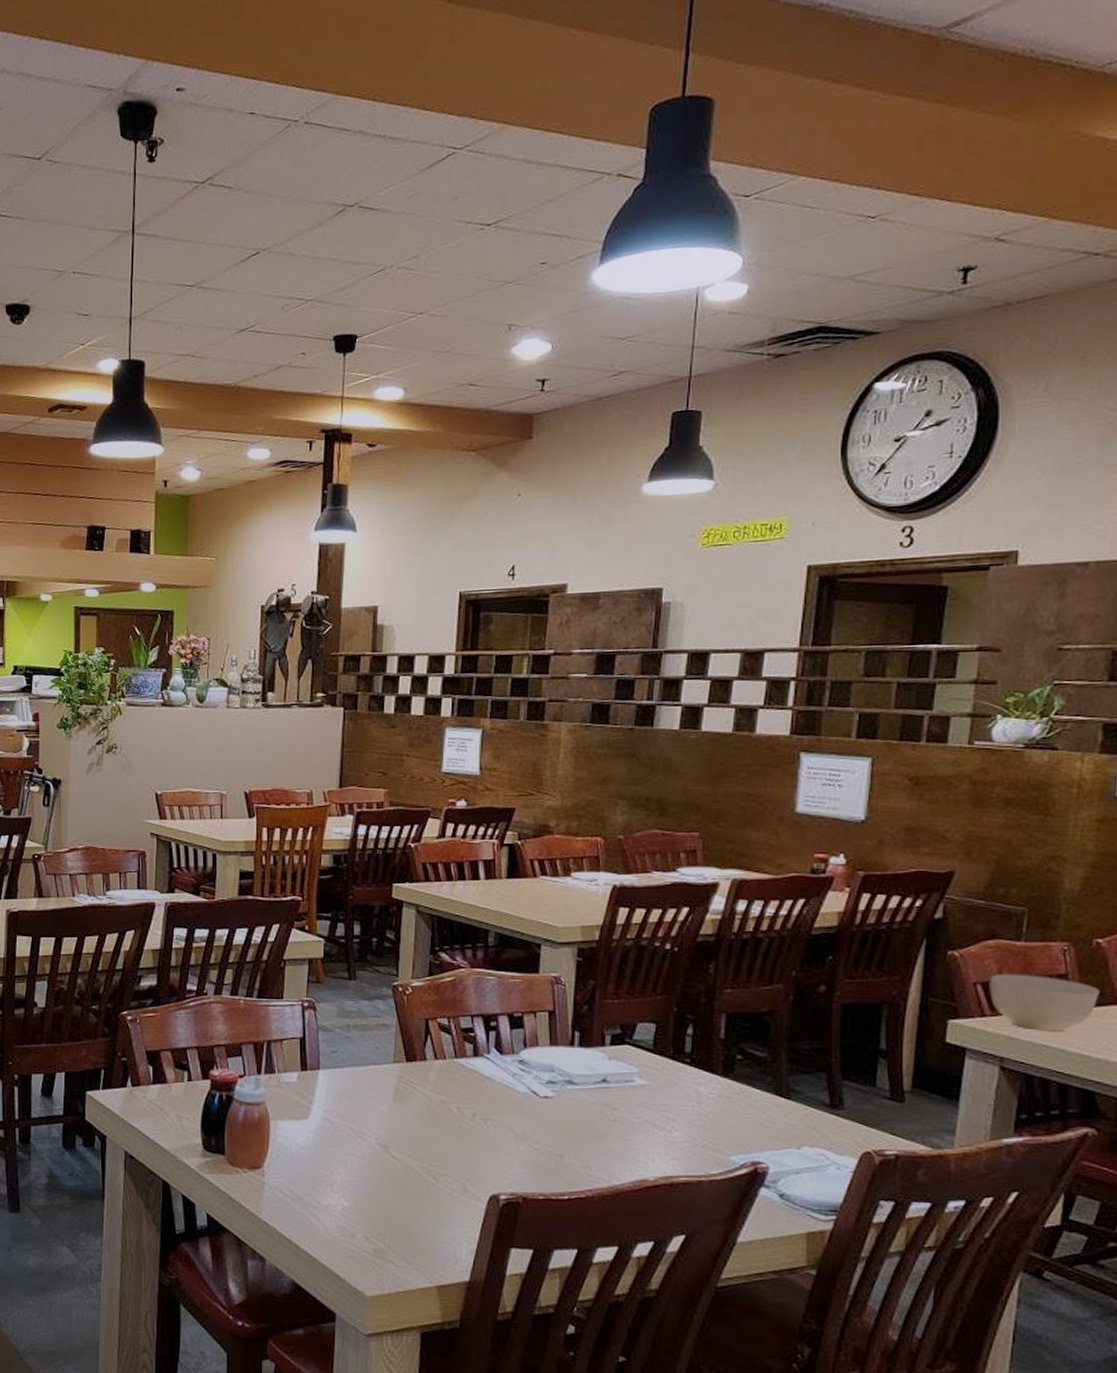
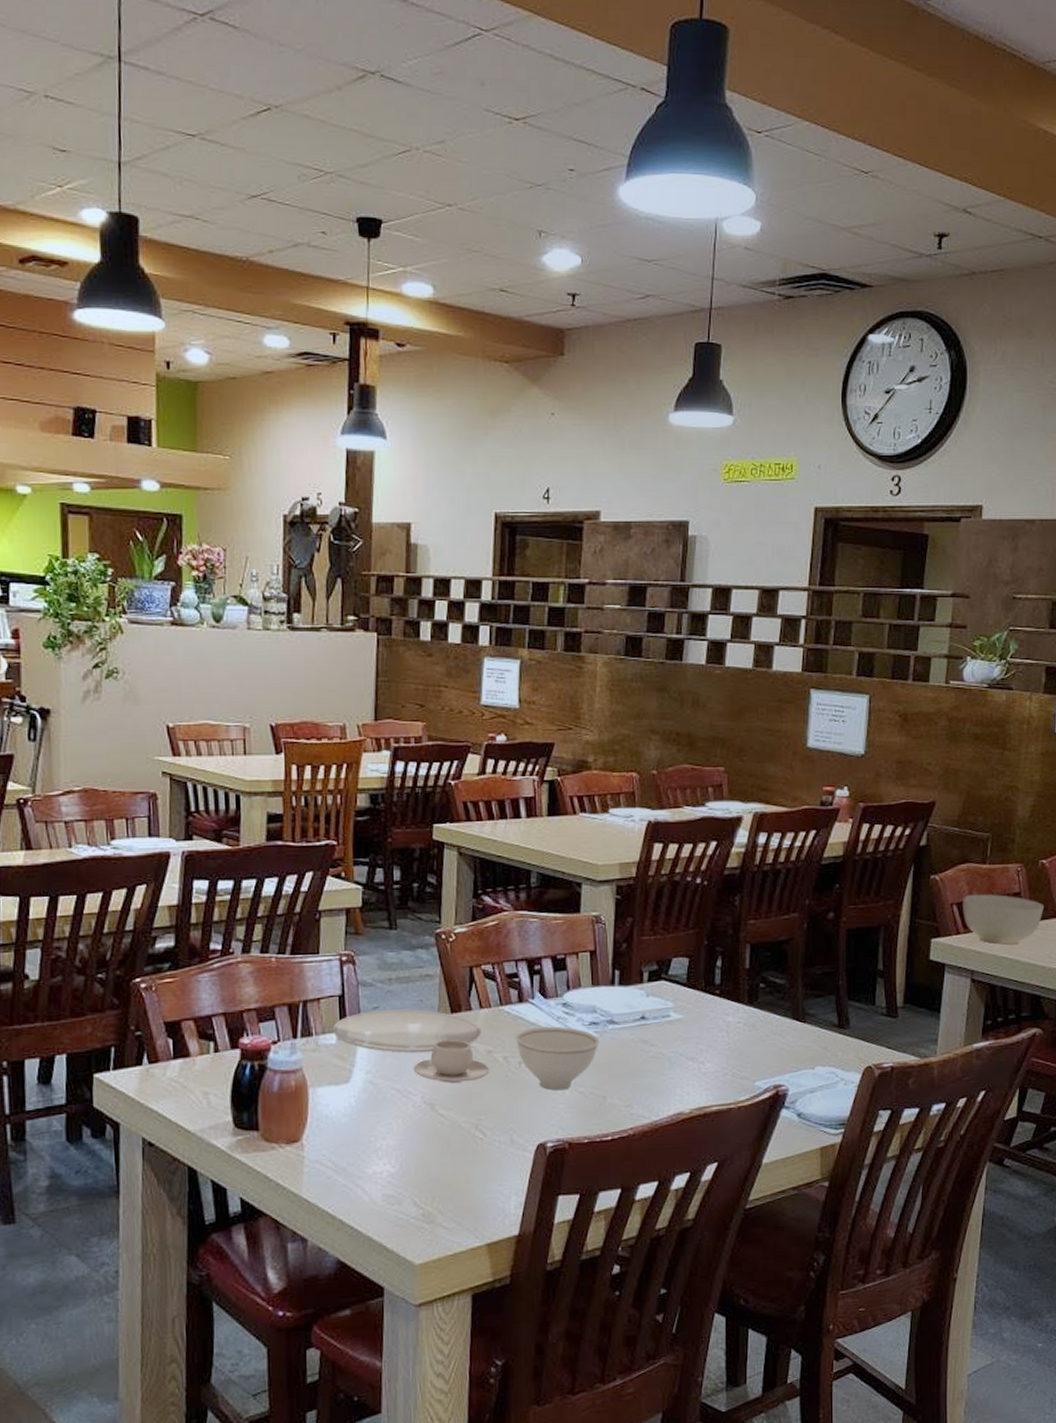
plate: none [293,1054,436,1098] -> present [332,1009,482,1054]
teacup: none [368,1086,444,1128] -> present [413,1039,490,1083]
bowl: none [469,1081,557,1145] -> present [515,1026,600,1091]

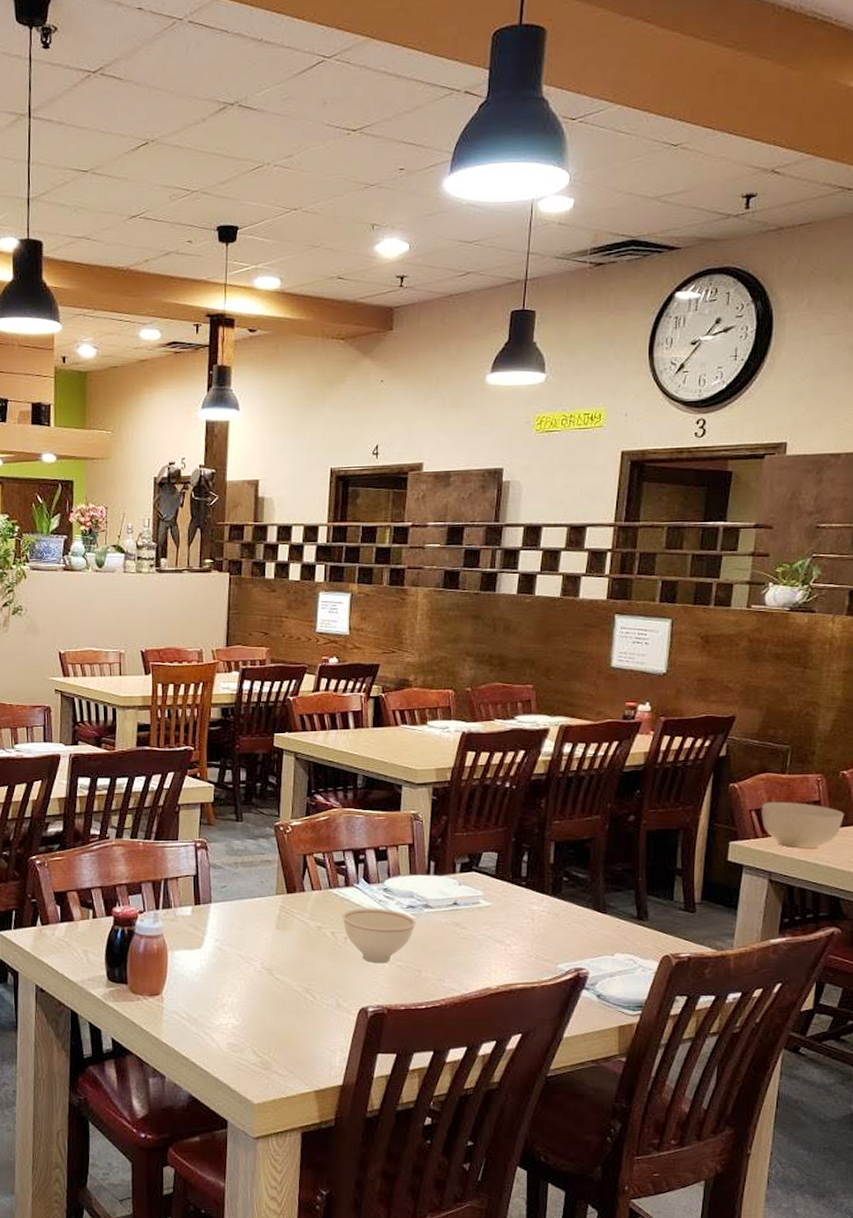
plate: present [332,1009,482,1054] -> none [188,889,313,926]
teacup: present [413,1039,490,1083] -> none [255,915,320,952]

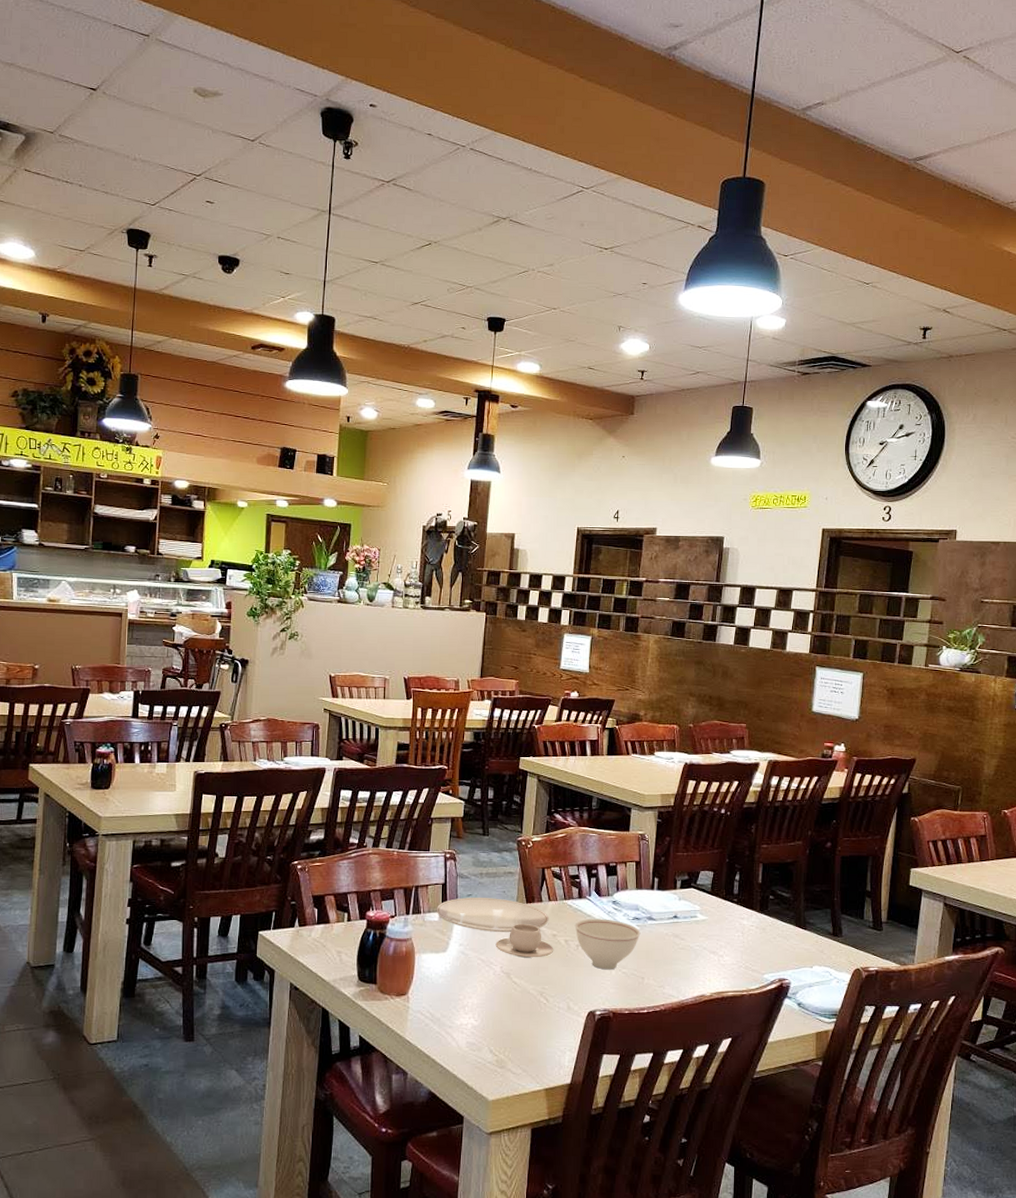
plate: none [188,889,313,926] -> present [436,897,549,933]
teacup: none [255,915,320,952] -> present [495,923,554,958]
bowl: present [761,801,845,850] -> none [937,834,1006,878]

